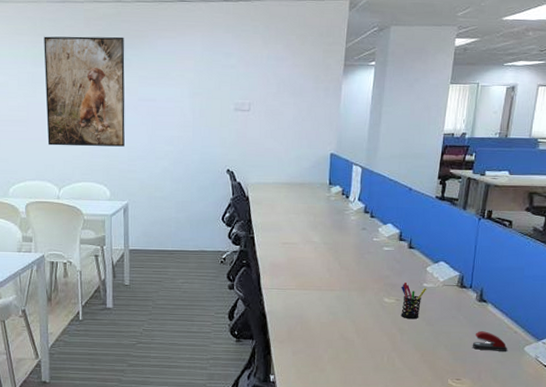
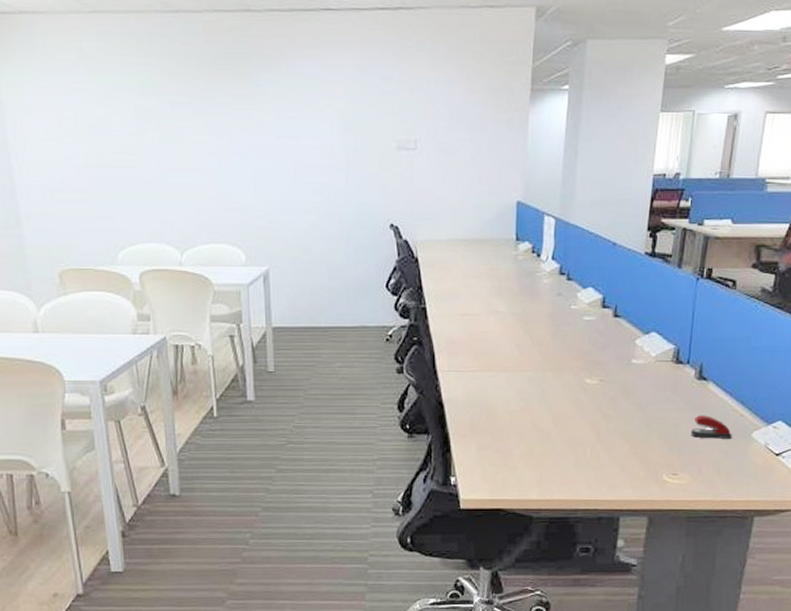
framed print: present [44,36,125,147] -> none [153,56,261,198]
pen holder: present [401,282,427,320] -> none [605,358,637,404]

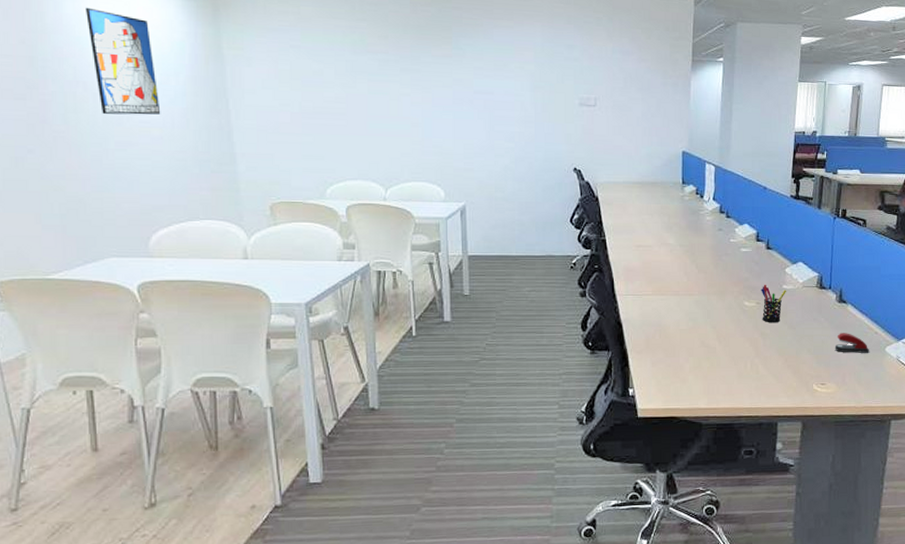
pen holder: none [605,358,637,404] -> present [761,284,787,323]

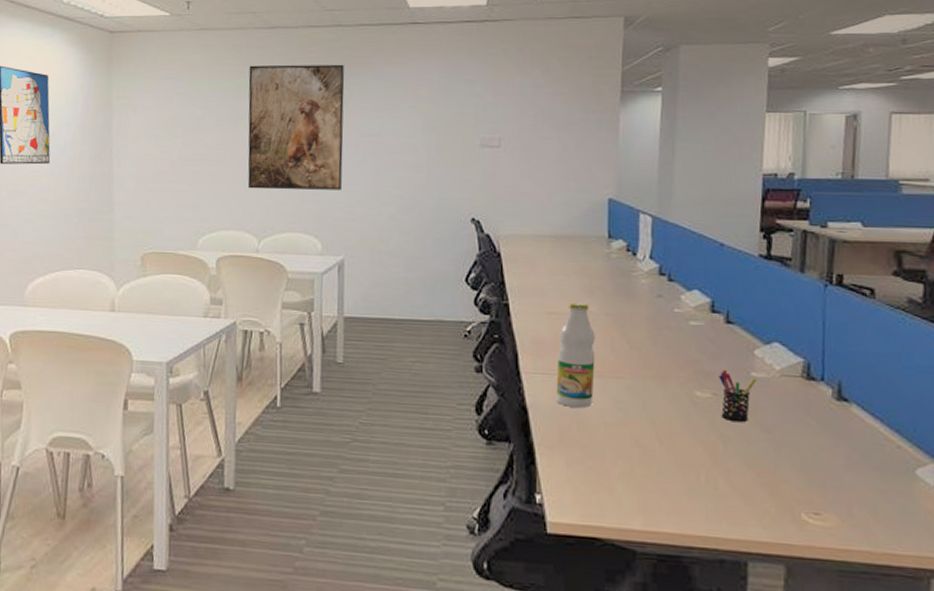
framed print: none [364,21,460,143] -> present [247,64,345,190]
bottle: none [643,237,673,320] -> present [556,302,595,408]
stapler: present [834,333,869,353] -> none [833,443,889,475]

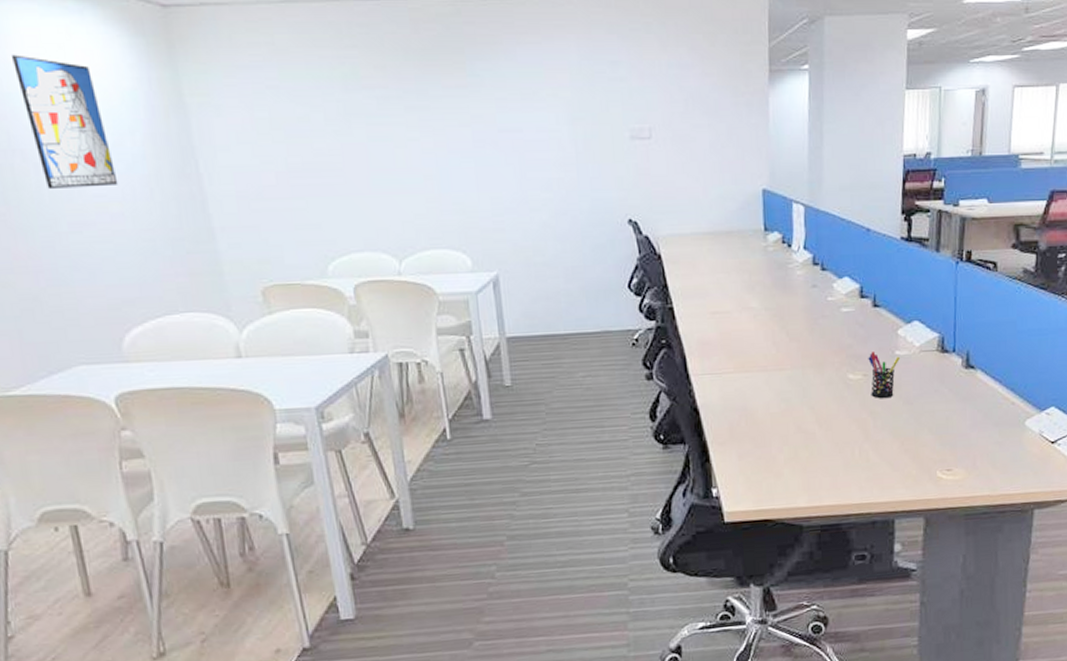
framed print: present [247,64,345,190] -> none [354,44,485,202]
bottle: present [556,302,595,408] -> none [723,299,759,403]

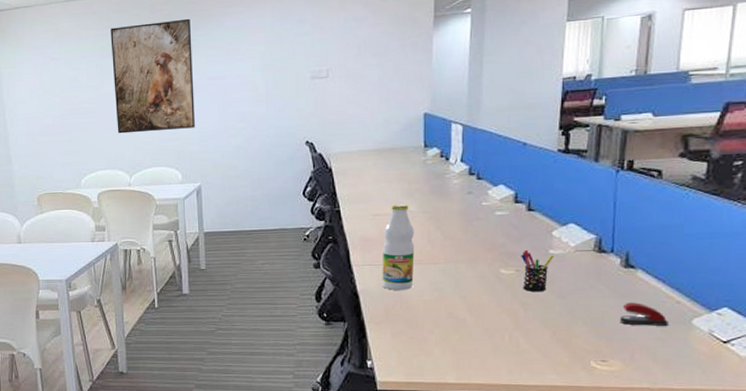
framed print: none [354,44,485,202] -> present [110,18,195,134]
bottle: none [723,299,759,403] -> present [382,204,415,290]
stapler: none [962,405,1005,430] -> present [619,302,668,326]

